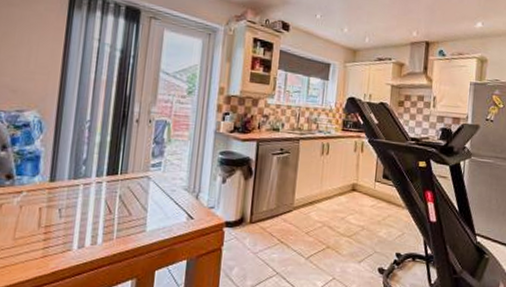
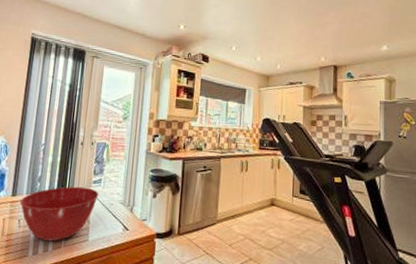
mixing bowl: none [60,170,159,233] -> present [19,186,99,242]

